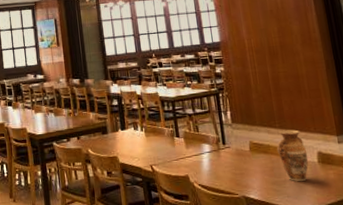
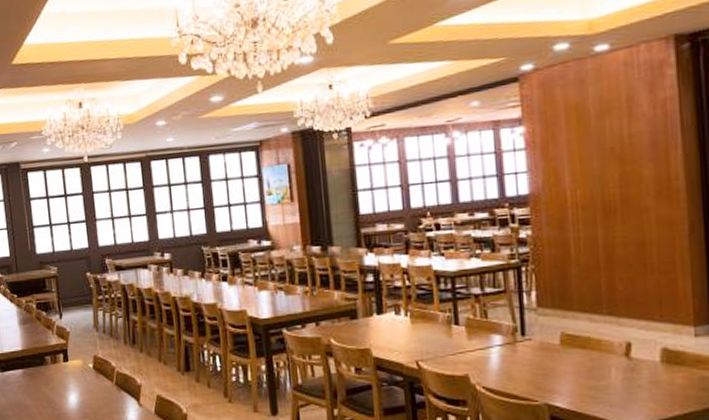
vase: present [277,129,308,182] -> none [601,317,647,387]

